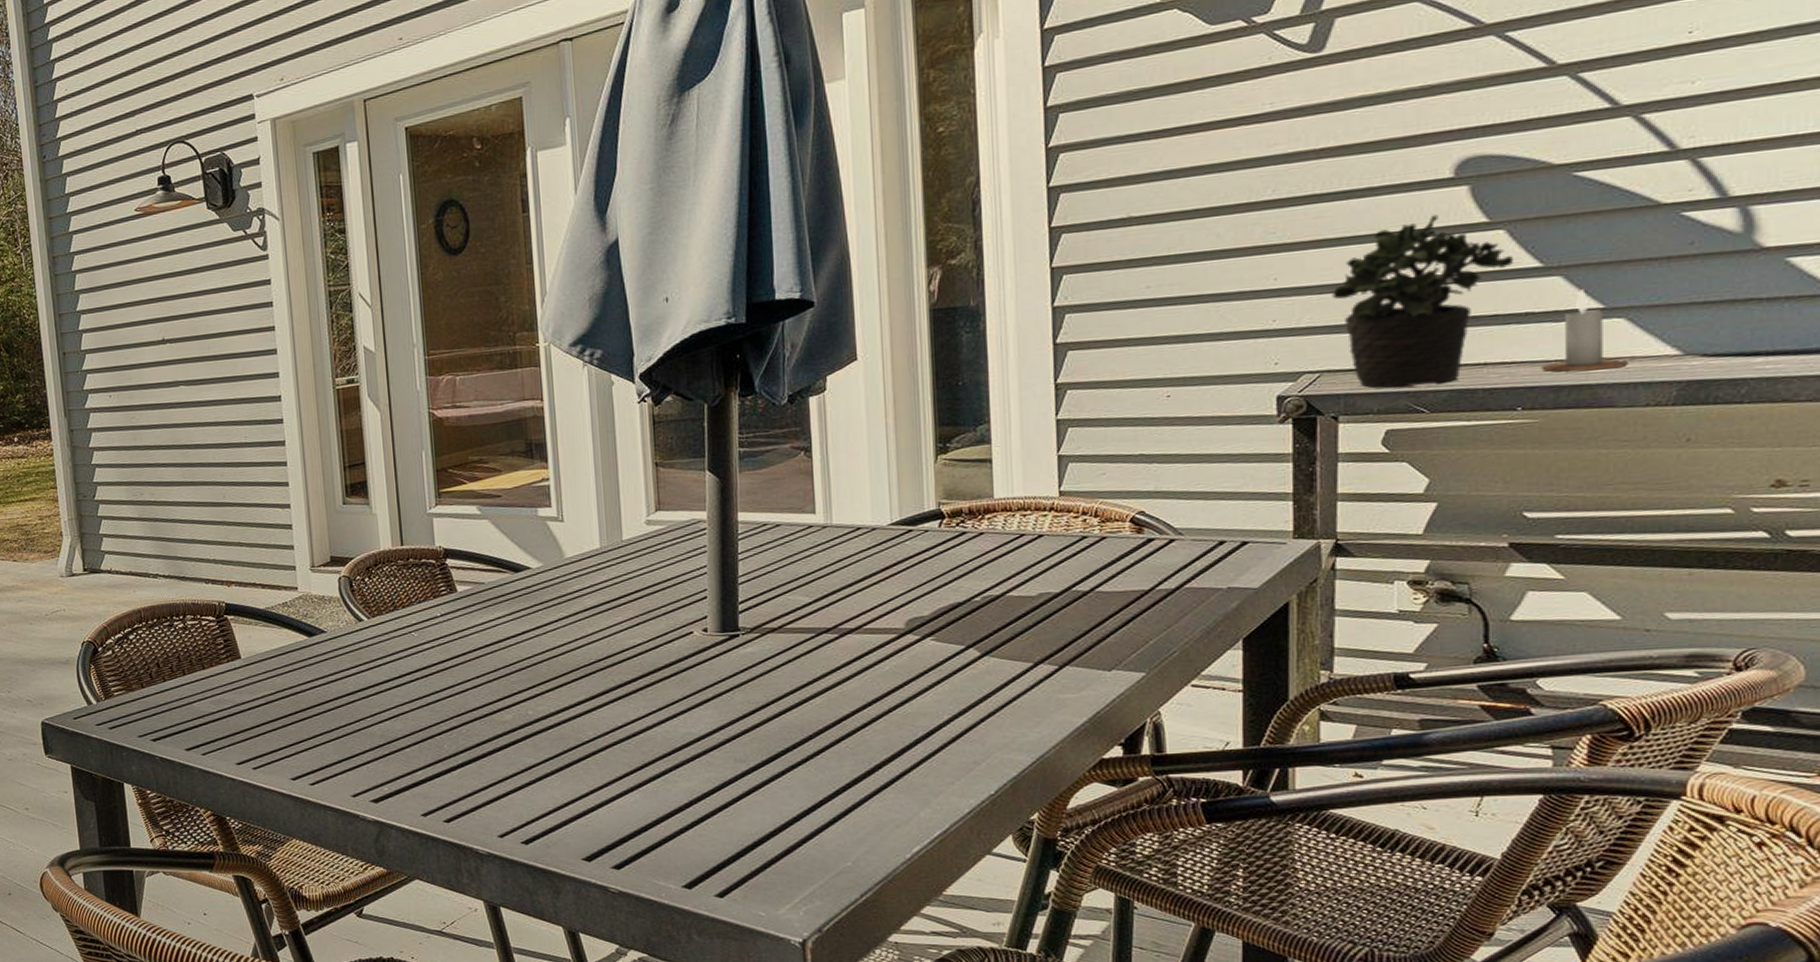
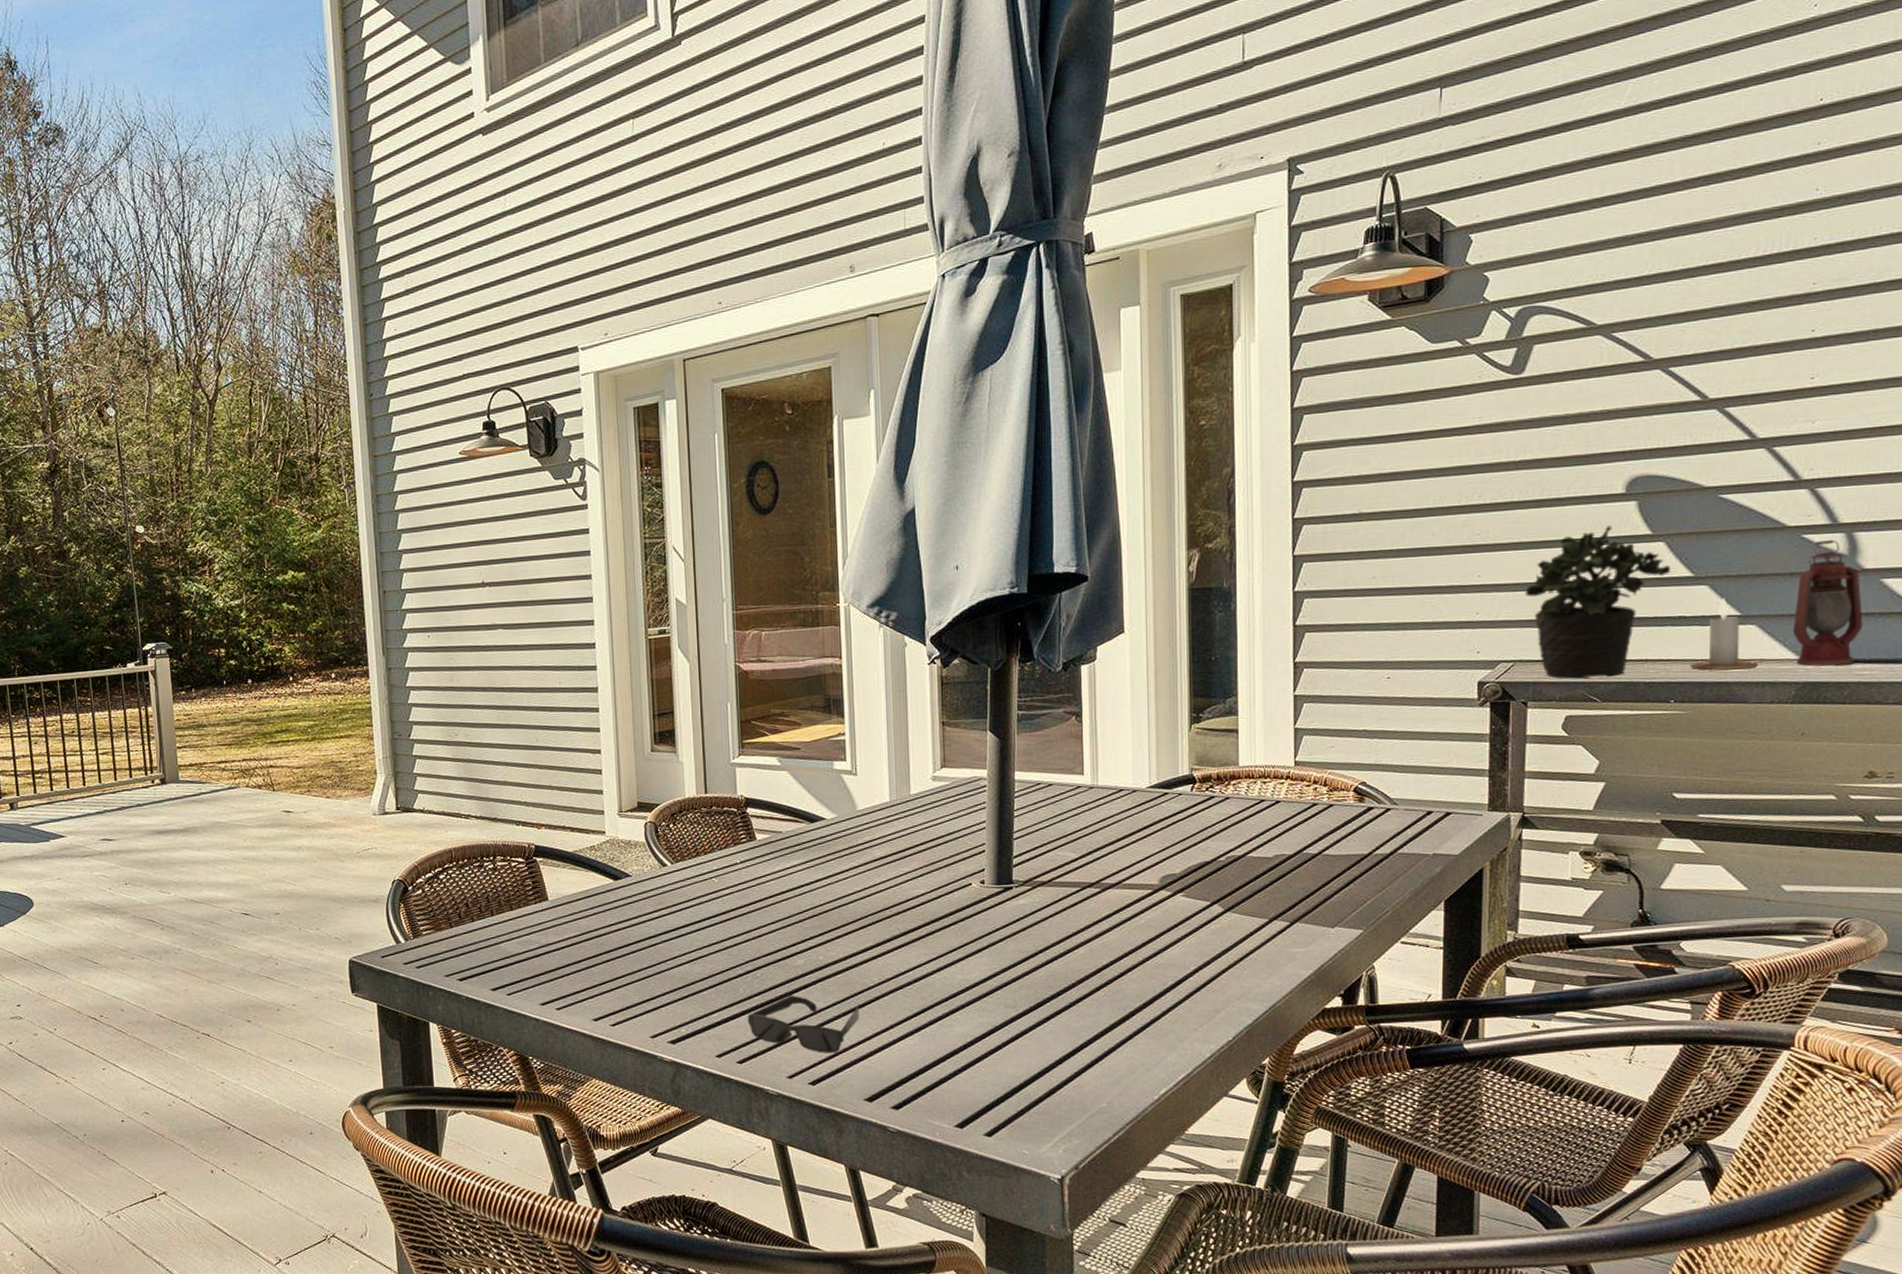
sunglasses: none [453,751,574,811] -> present [747,995,859,1053]
lantern: none [1671,216,1764,363] -> present [1792,540,1863,667]

